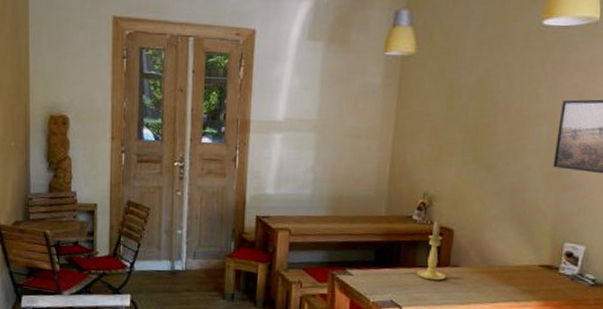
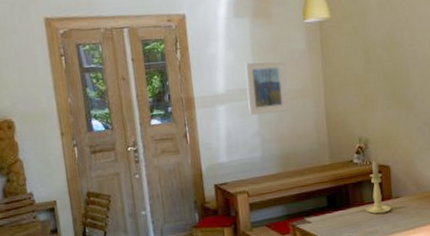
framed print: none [306,91,355,151] -> present [245,60,289,115]

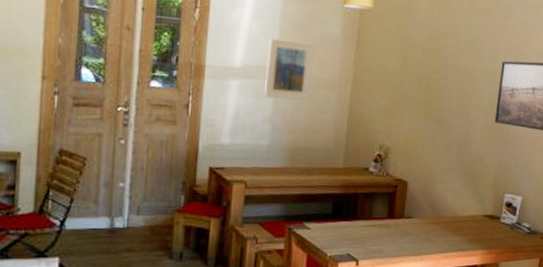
candle holder: present [366,160,391,214] -> none [373,173,401,232]

